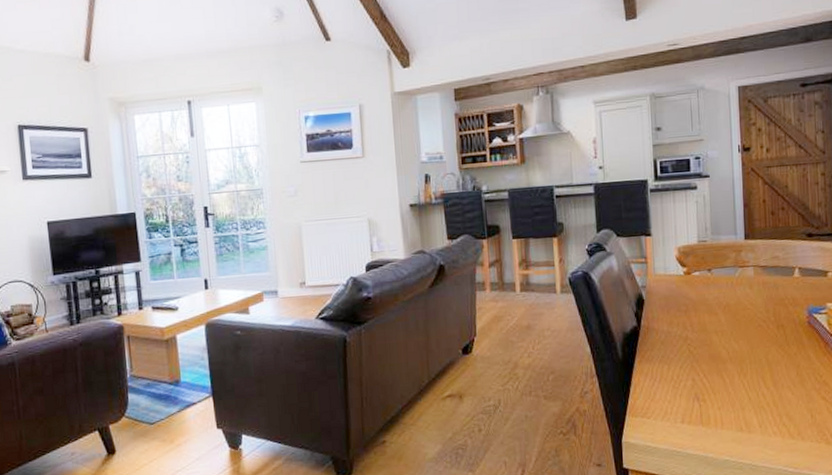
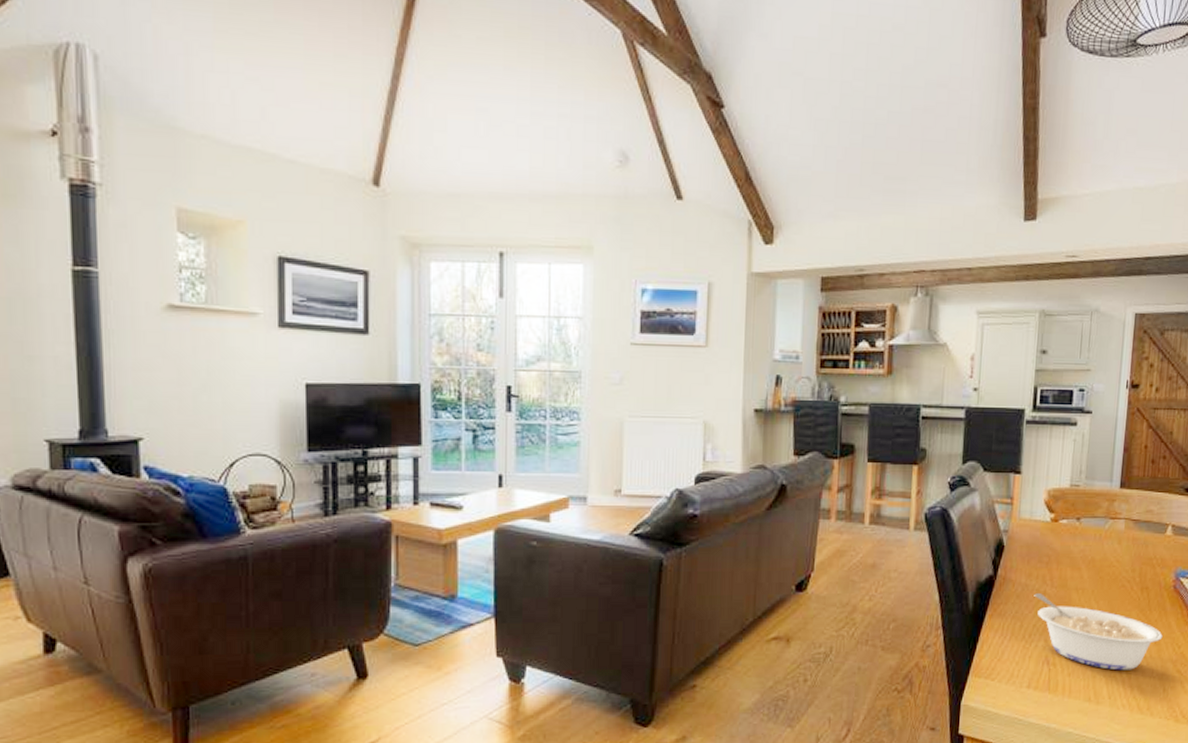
legume: none [677,337,804,402] -> present [1034,592,1163,671]

